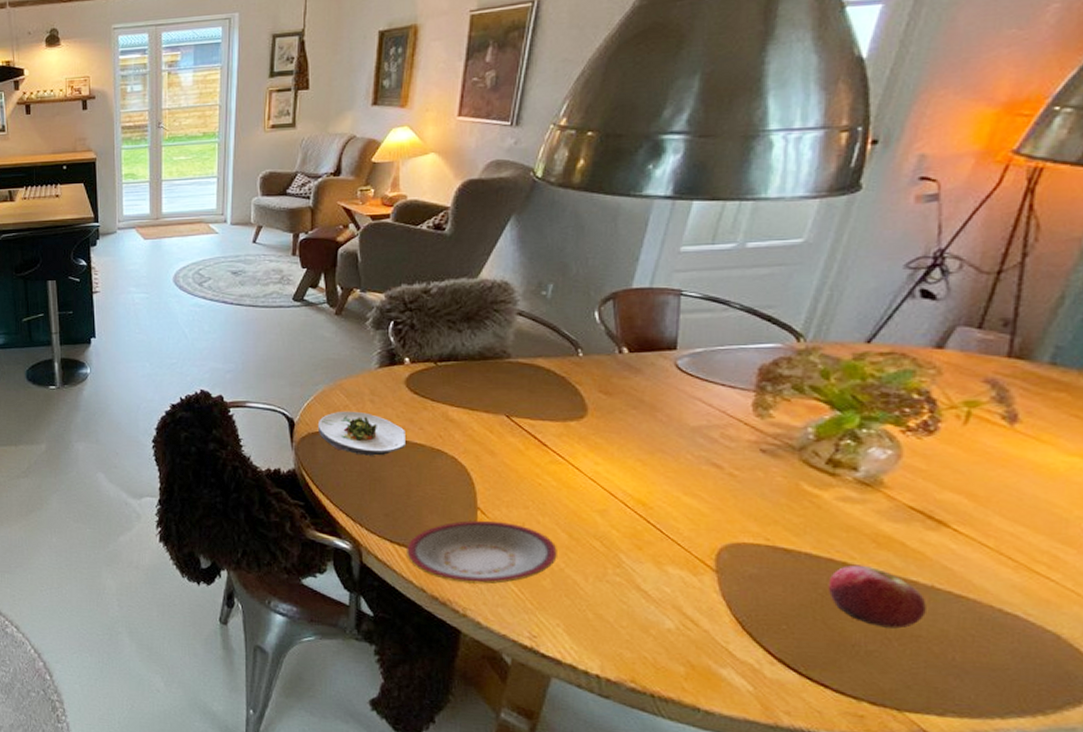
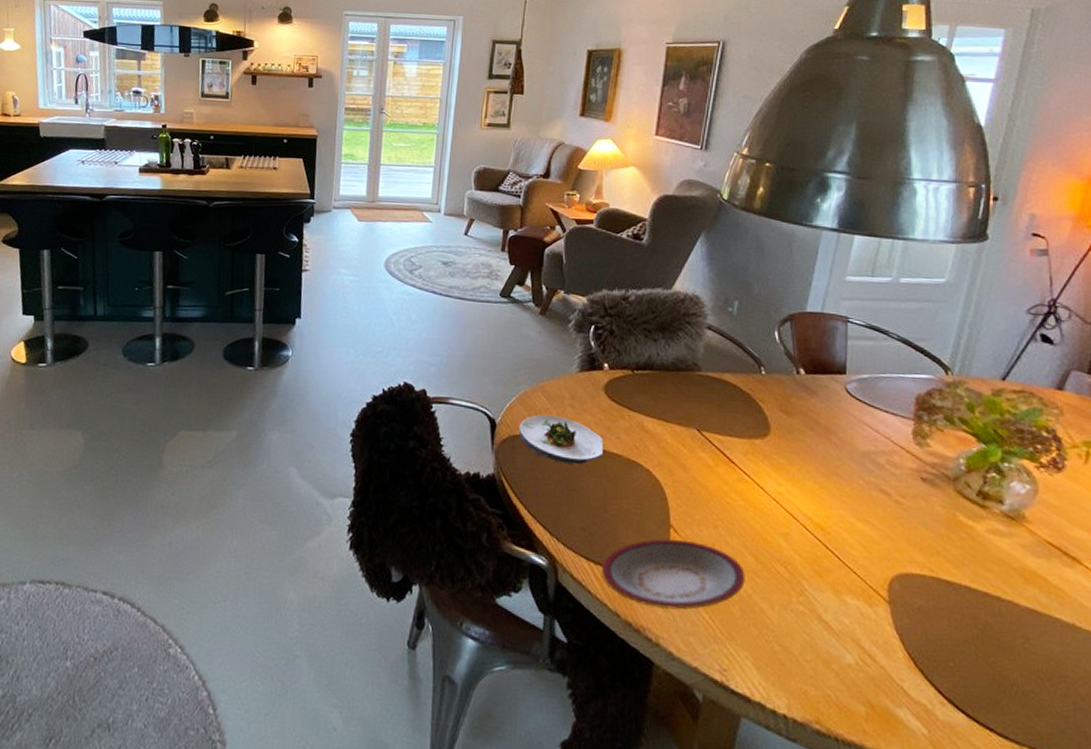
apple: present [827,565,926,629] -> none [986,600,1070,668]

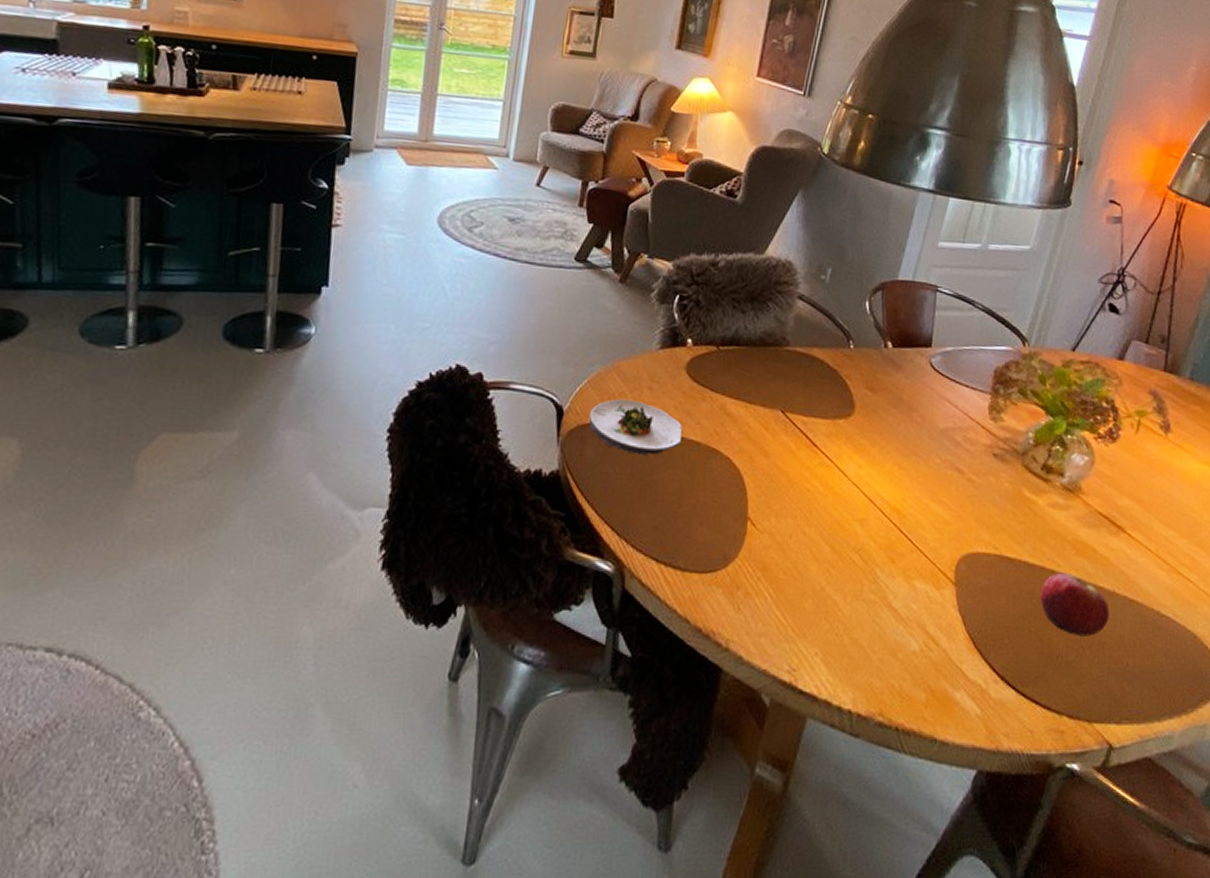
plate: present [600,539,745,610] -> none [671,532,820,610]
apple: none [986,600,1070,668] -> present [1040,572,1110,636]

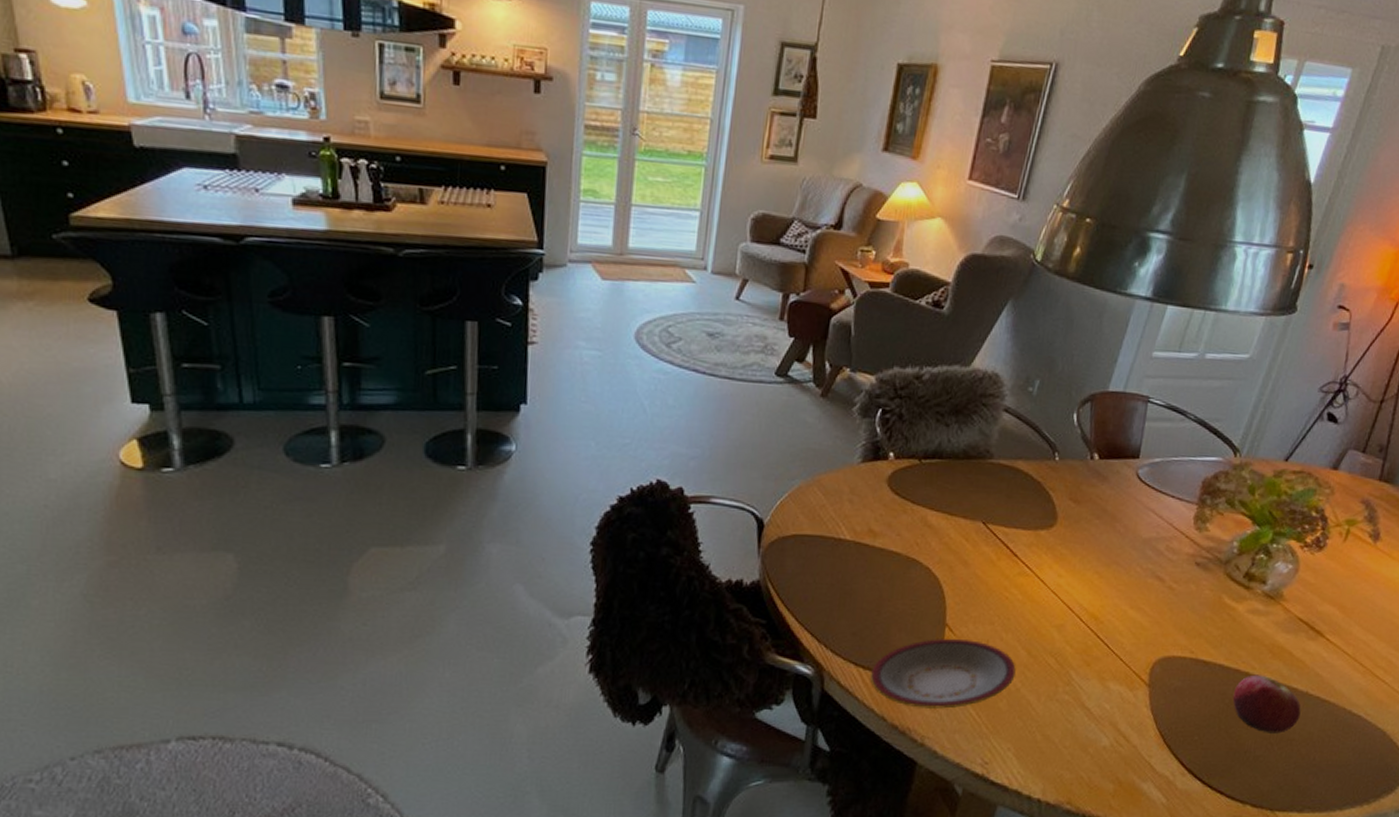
salad plate: present [588,398,682,455] -> none [789,511,883,566]
plate: none [671,532,820,610] -> present [869,638,1016,709]

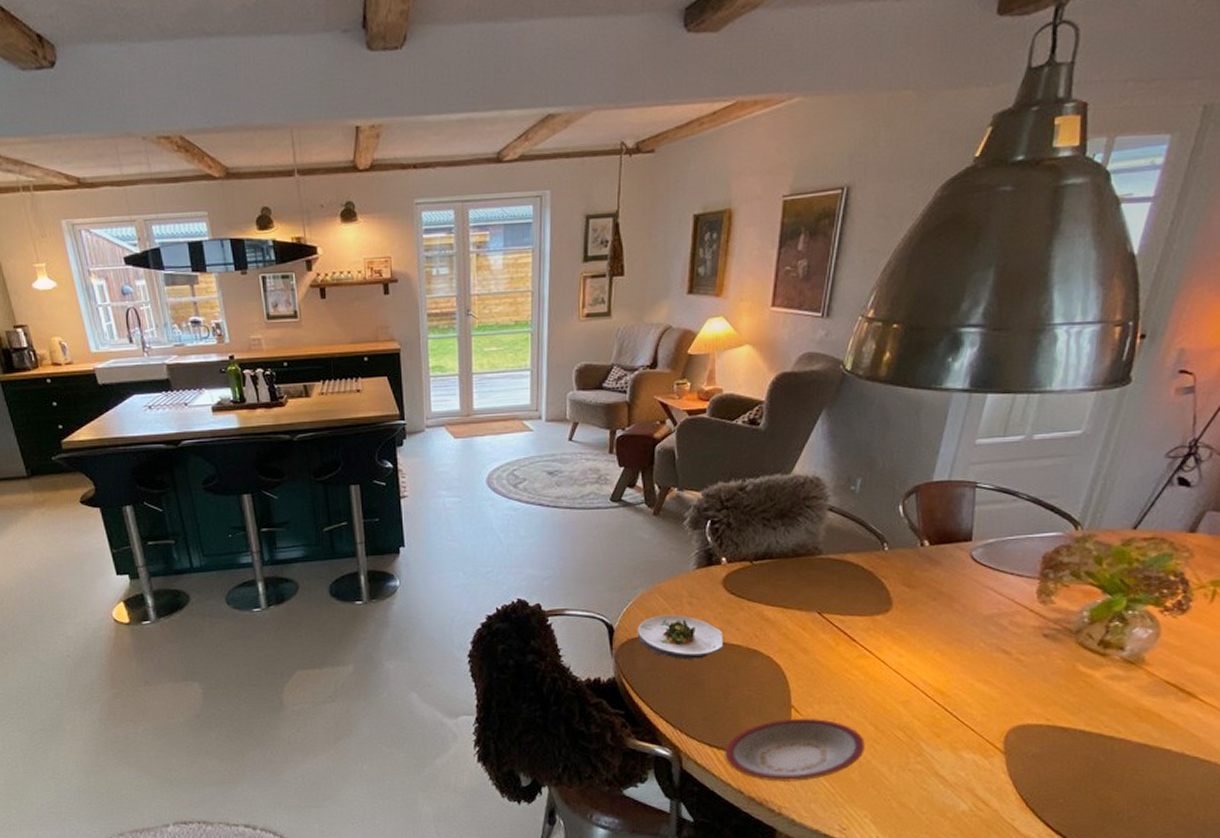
salad plate: none [789,511,883,566] -> present [637,614,723,660]
apple: present [1232,674,1301,734] -> none [1098,738,1177,794]

